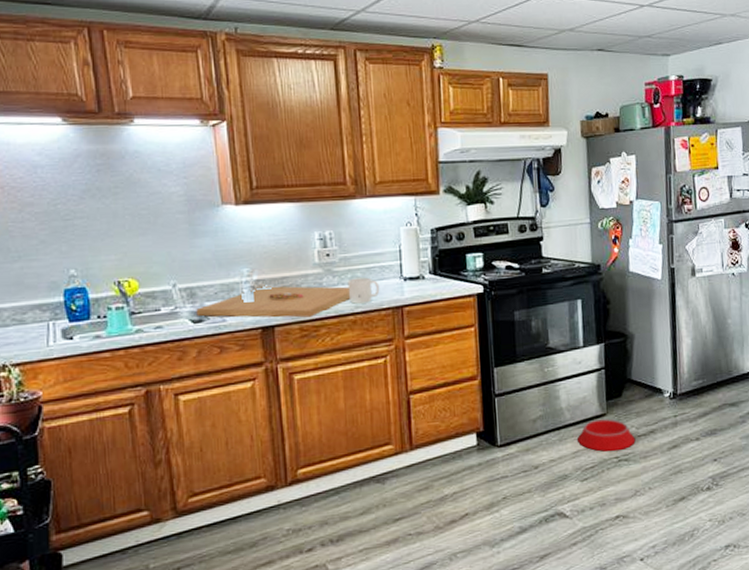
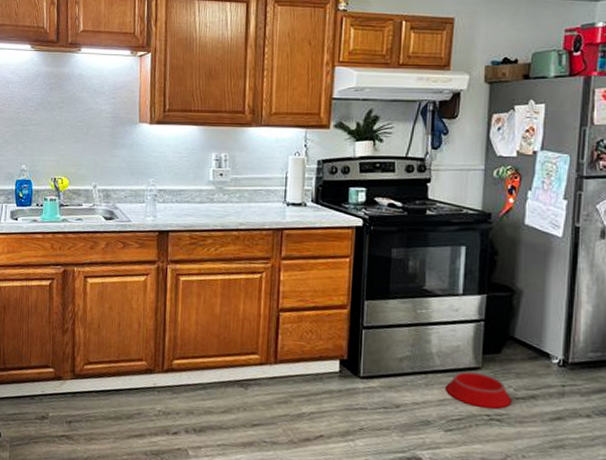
platter: present [196,286,350,318] -> none [109,196,236,228]
mug: present [347,277,380,304] -> none [235,198,264,222]

